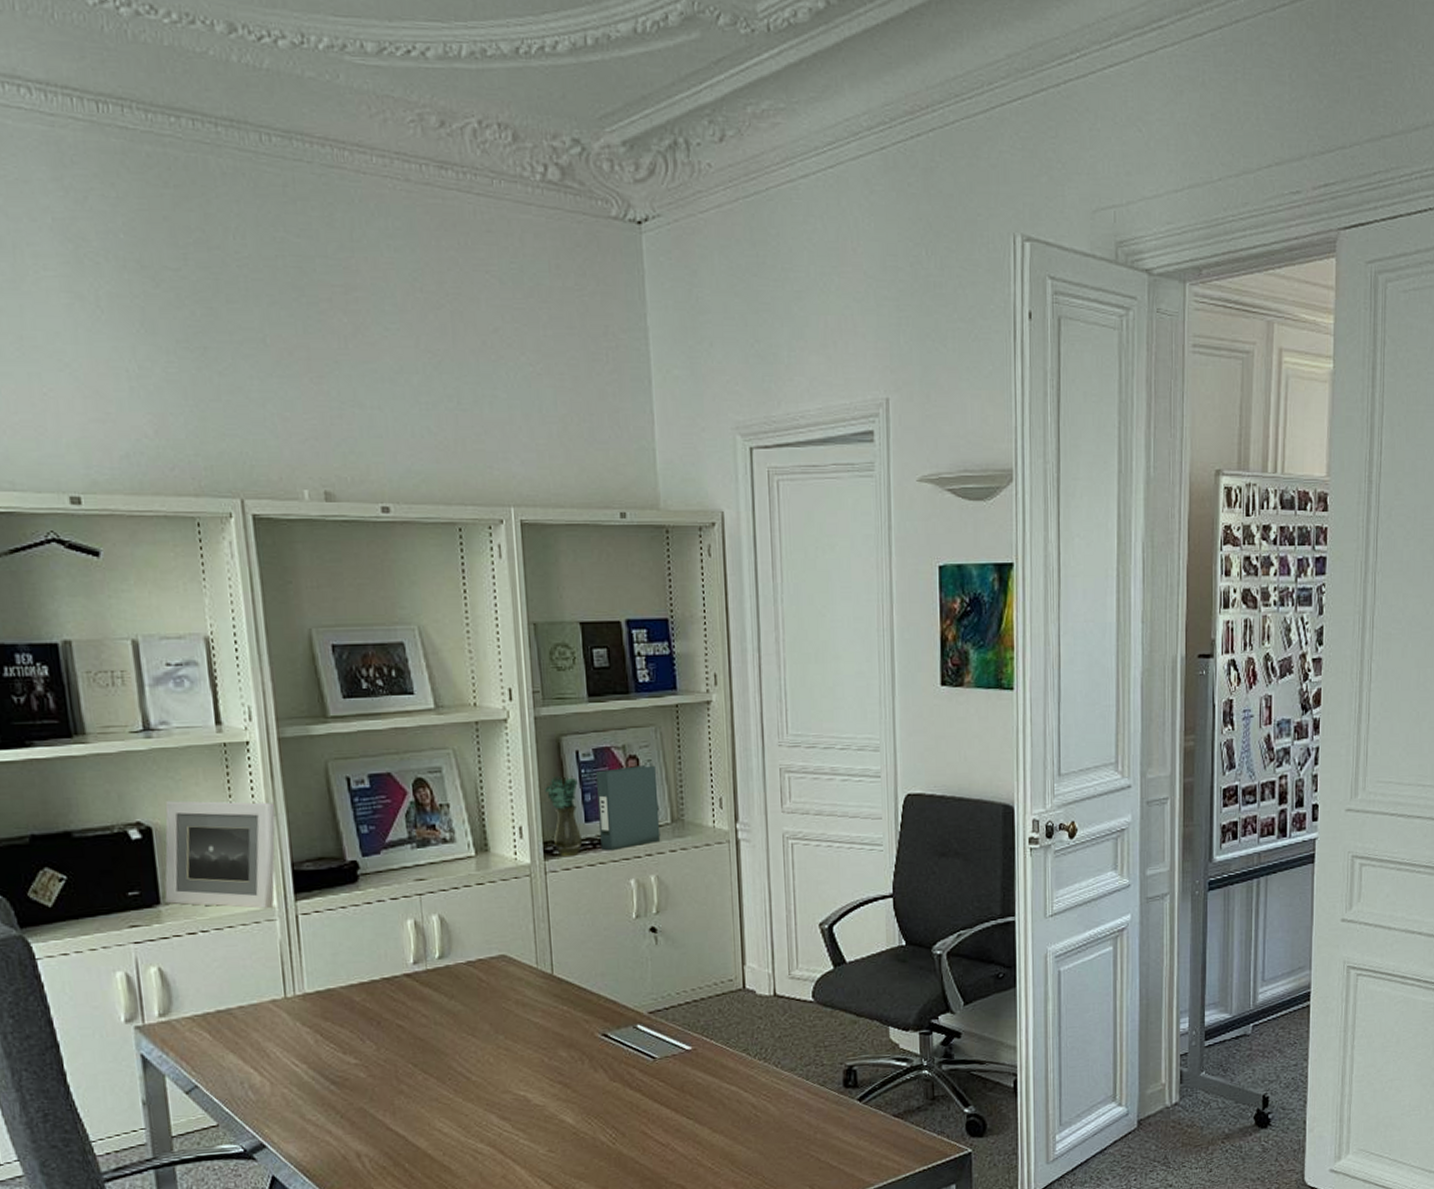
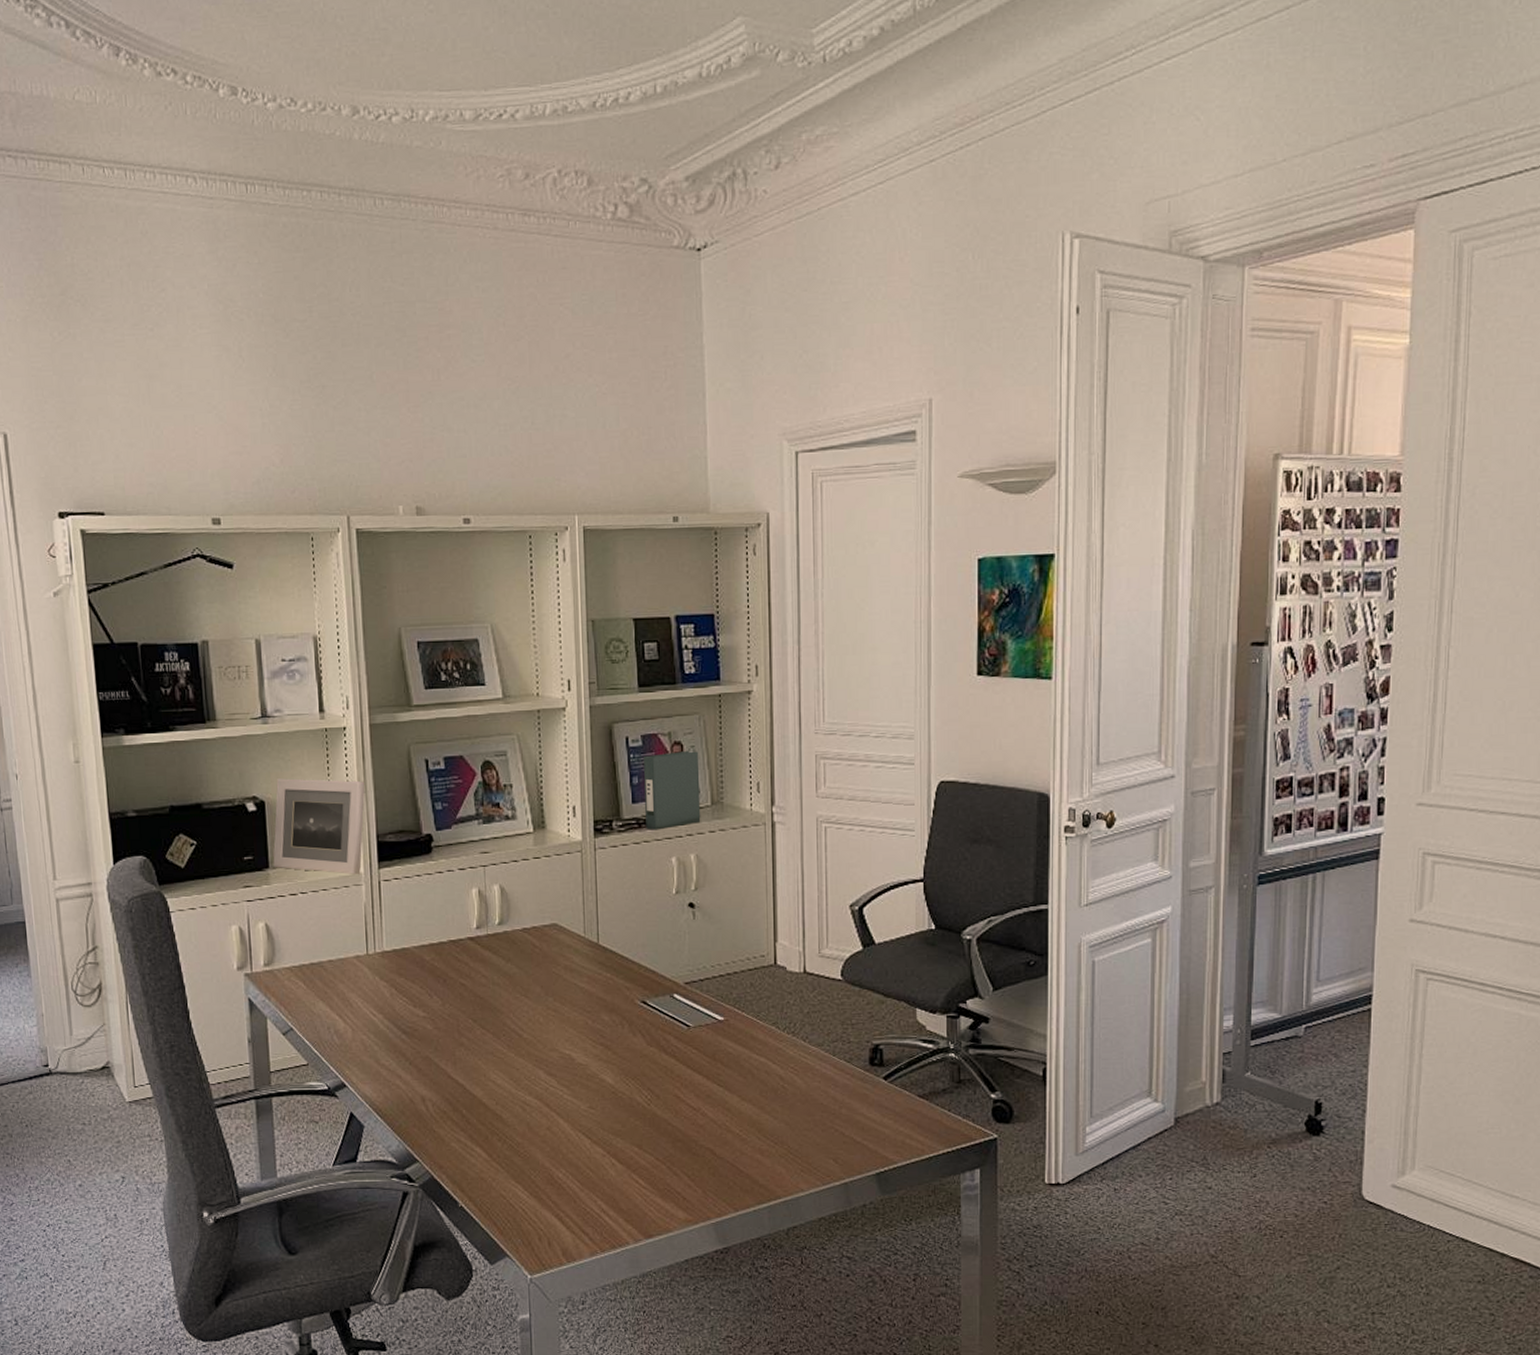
vase: present [545,774,583,858] -> none [597,758,630,836]

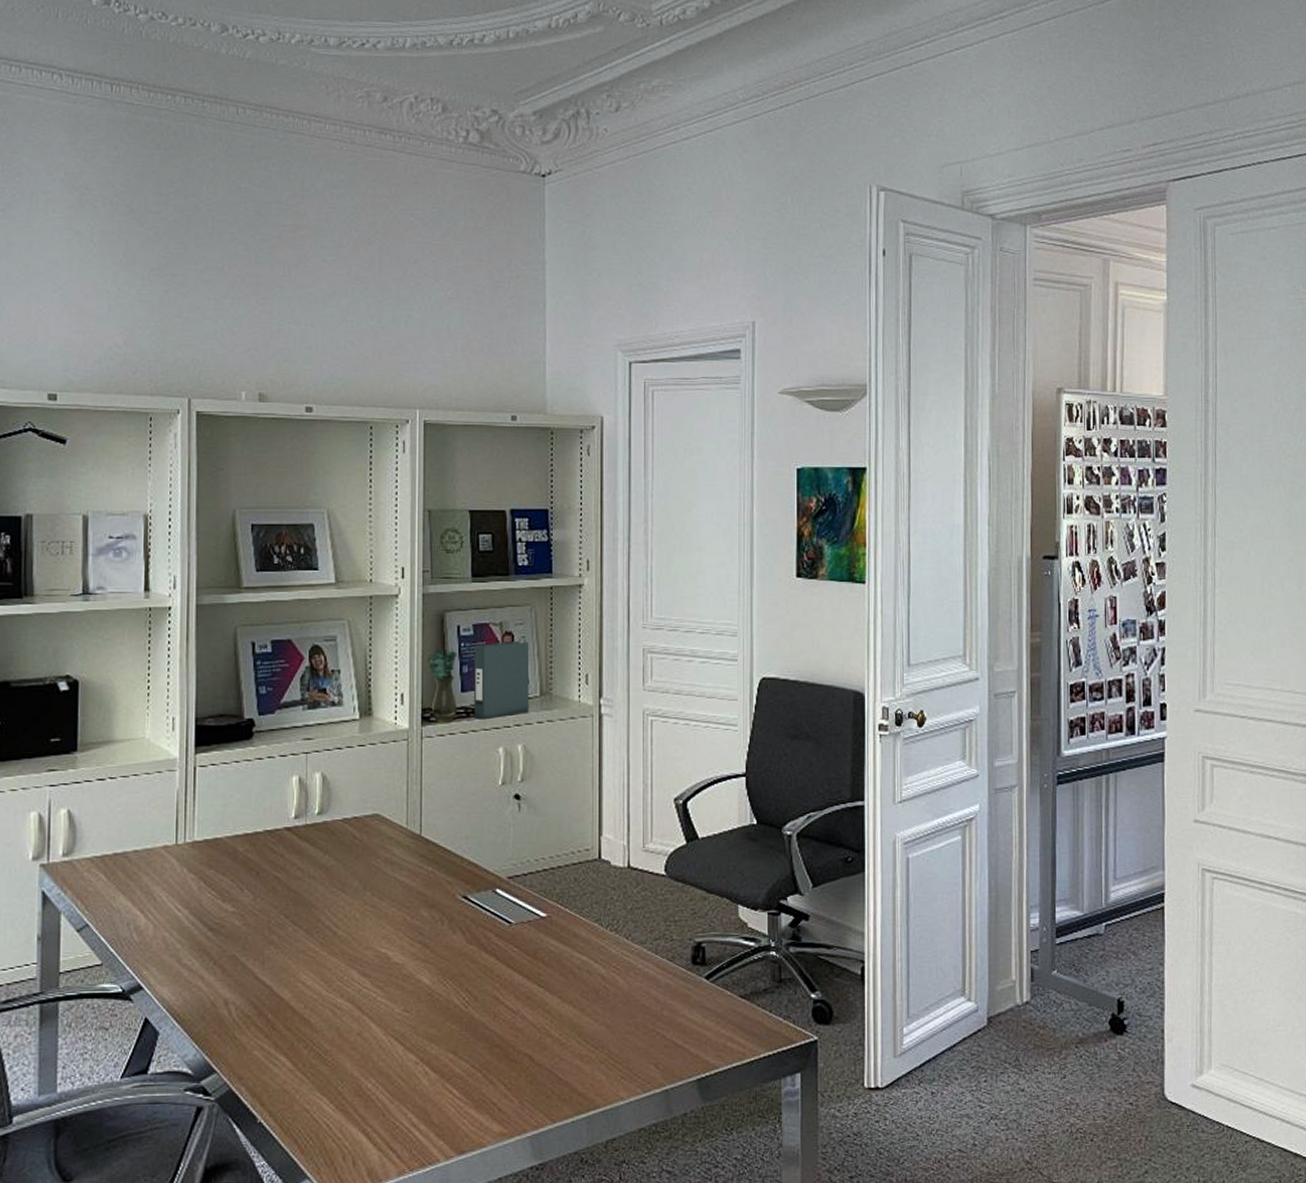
picture frame: present [273,778,365,875] -> none [82,658,187,760]
vase: none [597,758,630,836] -> present [427,646,458,724]

